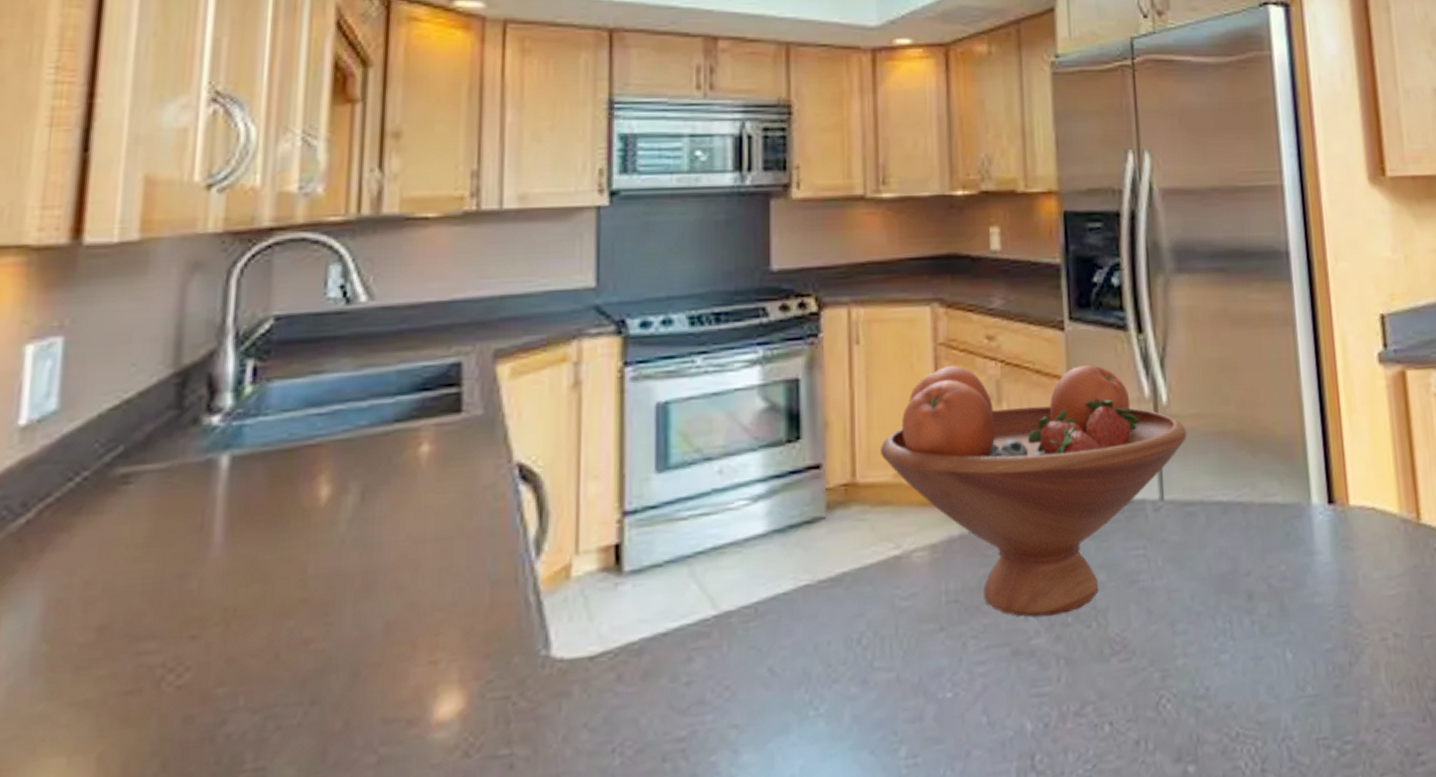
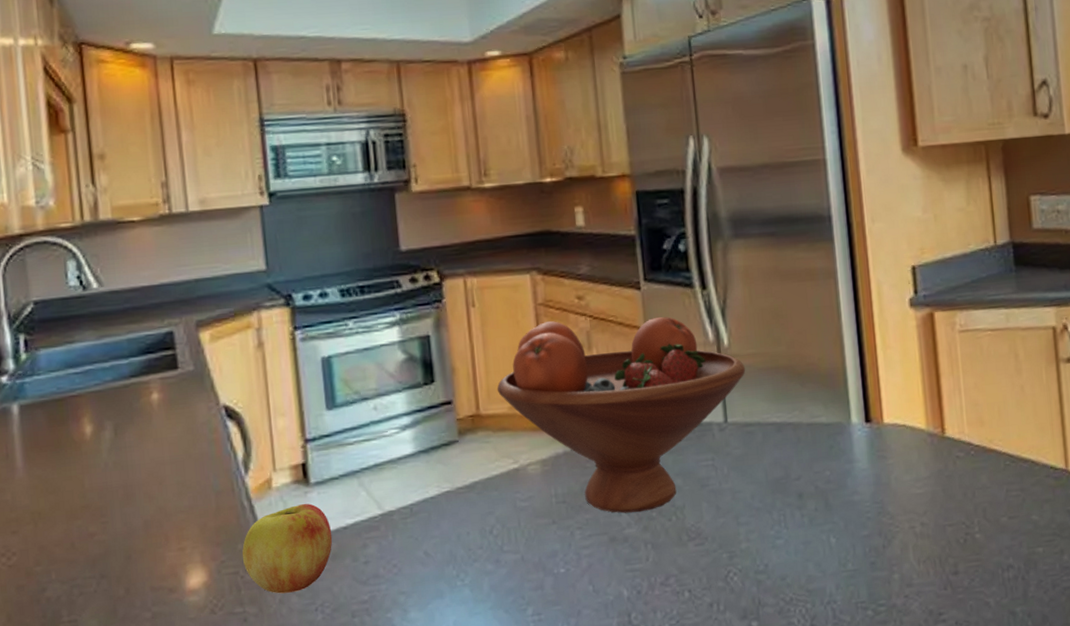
apple: none [517,599,646,728] -> present [241,503,333,594]

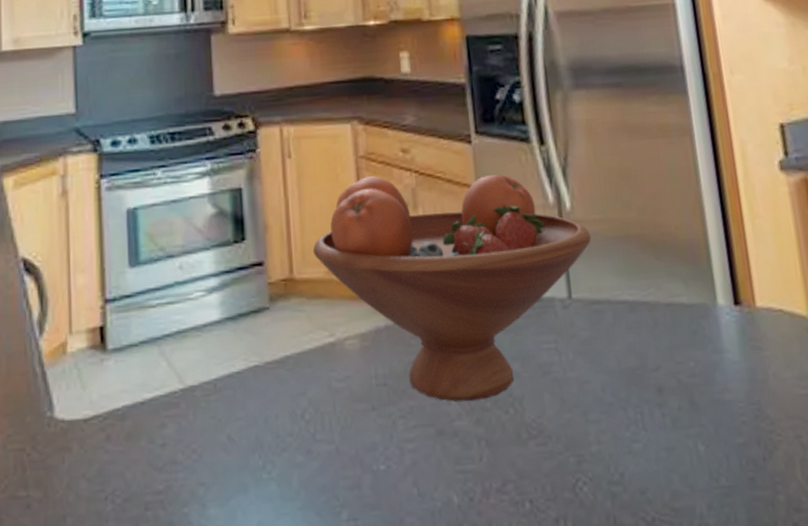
apple: present [241,503,333,594] -> none [30,372,128,477]

